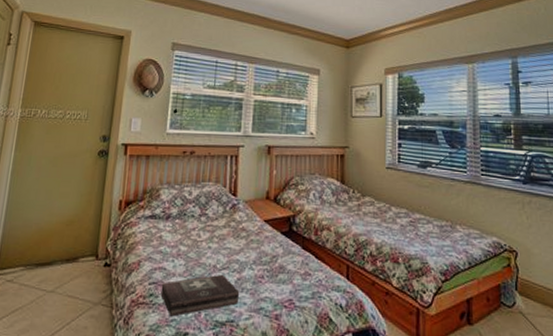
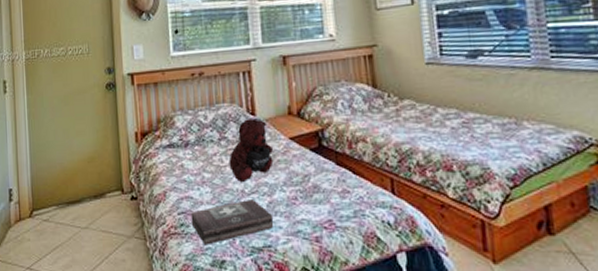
teddy bear: none [205,199,248,257] -> present [228,118,274,182]

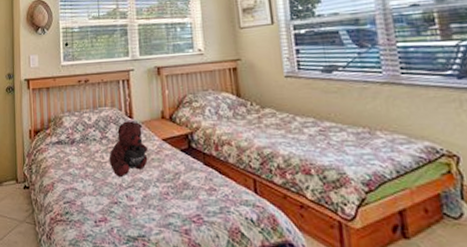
first aid kit: present [190,198,274,245] -> none [74,192,148,233]

